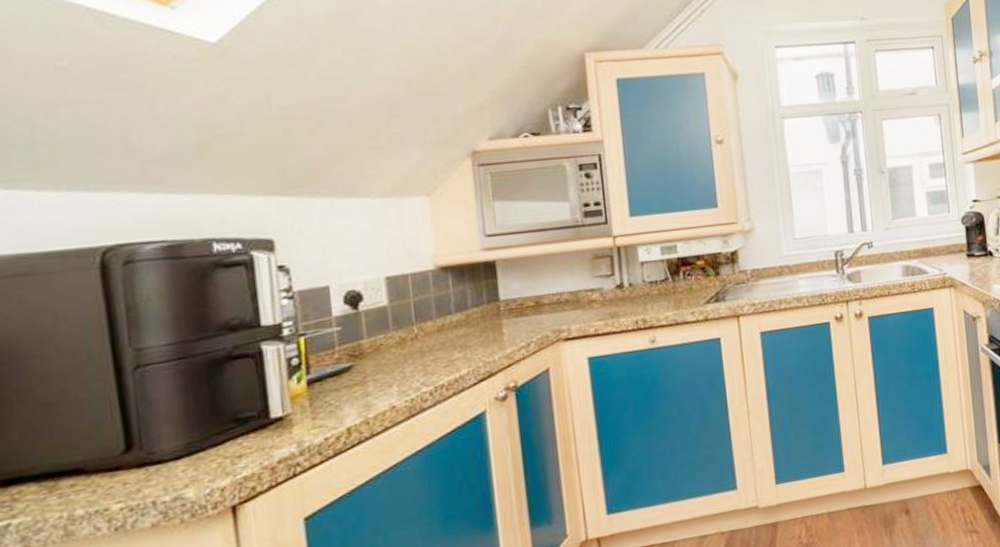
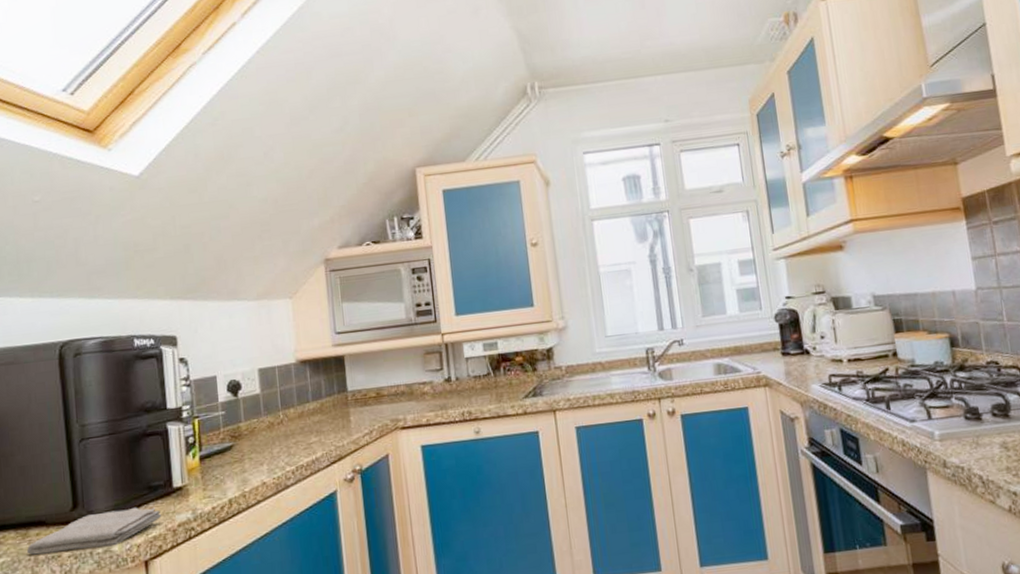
washcloth: none [55,443,255,512] -> present [26,507,162,555]

